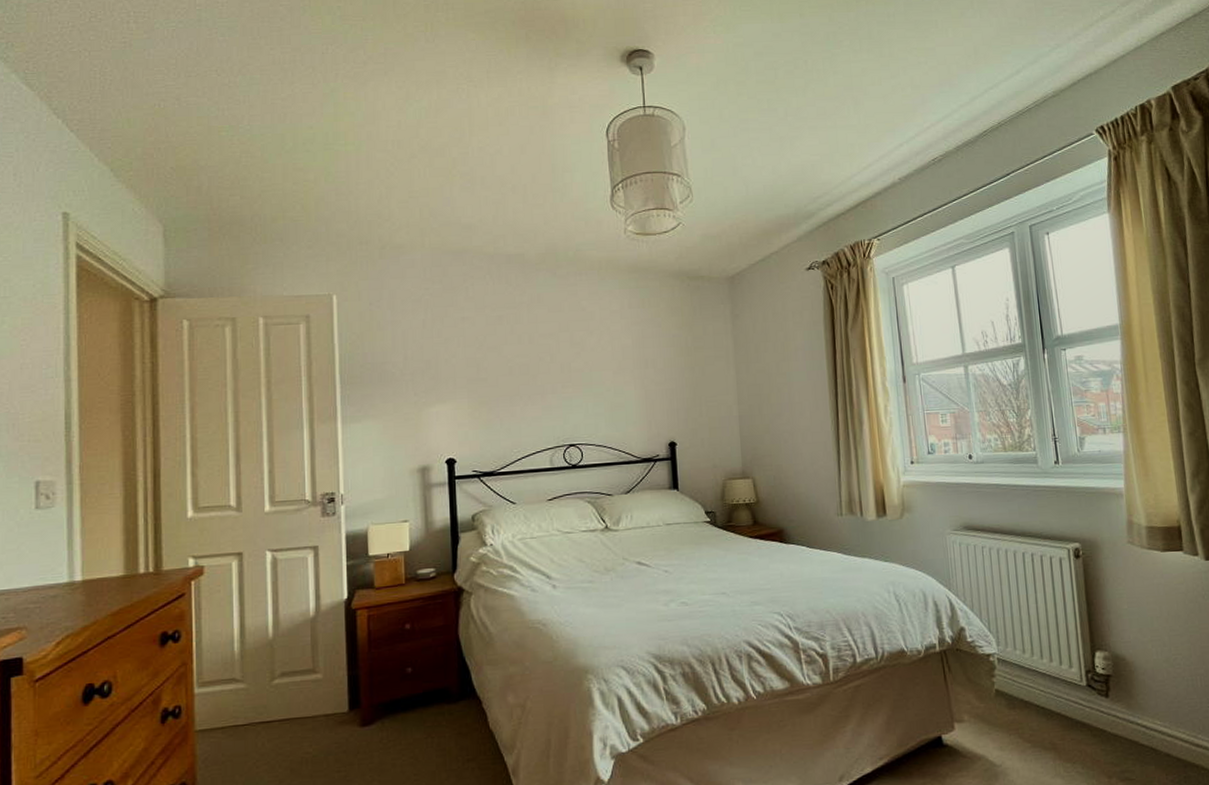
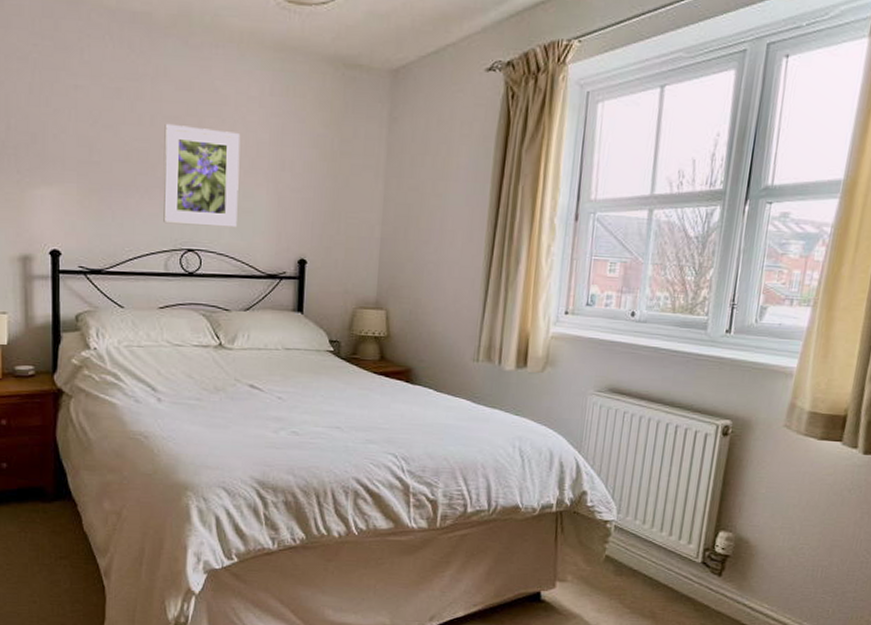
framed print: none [541,340,611,425] -> present [163,123,241,228]

